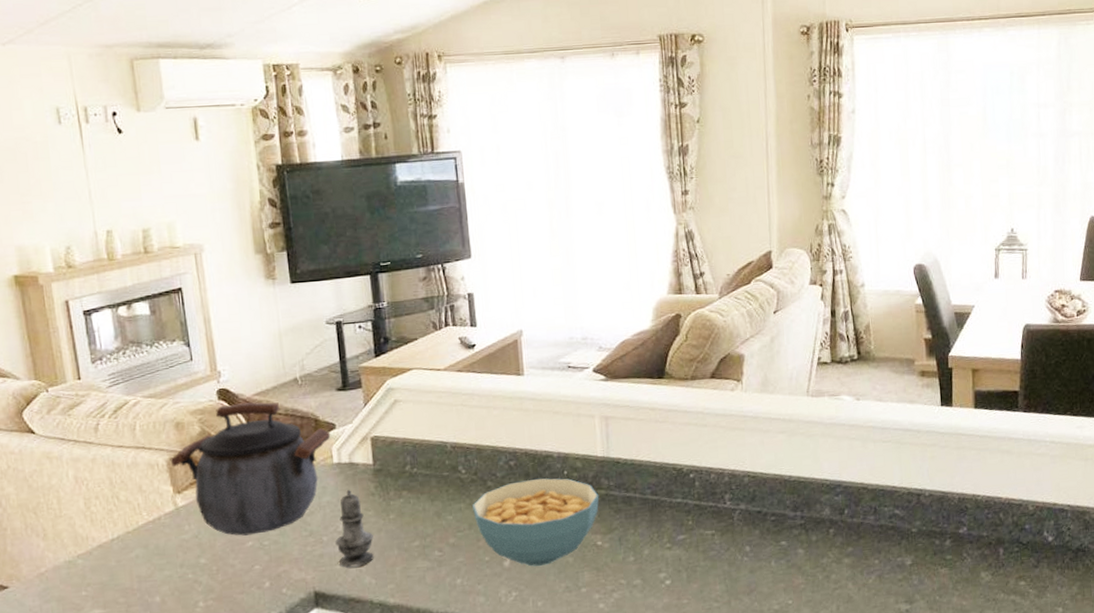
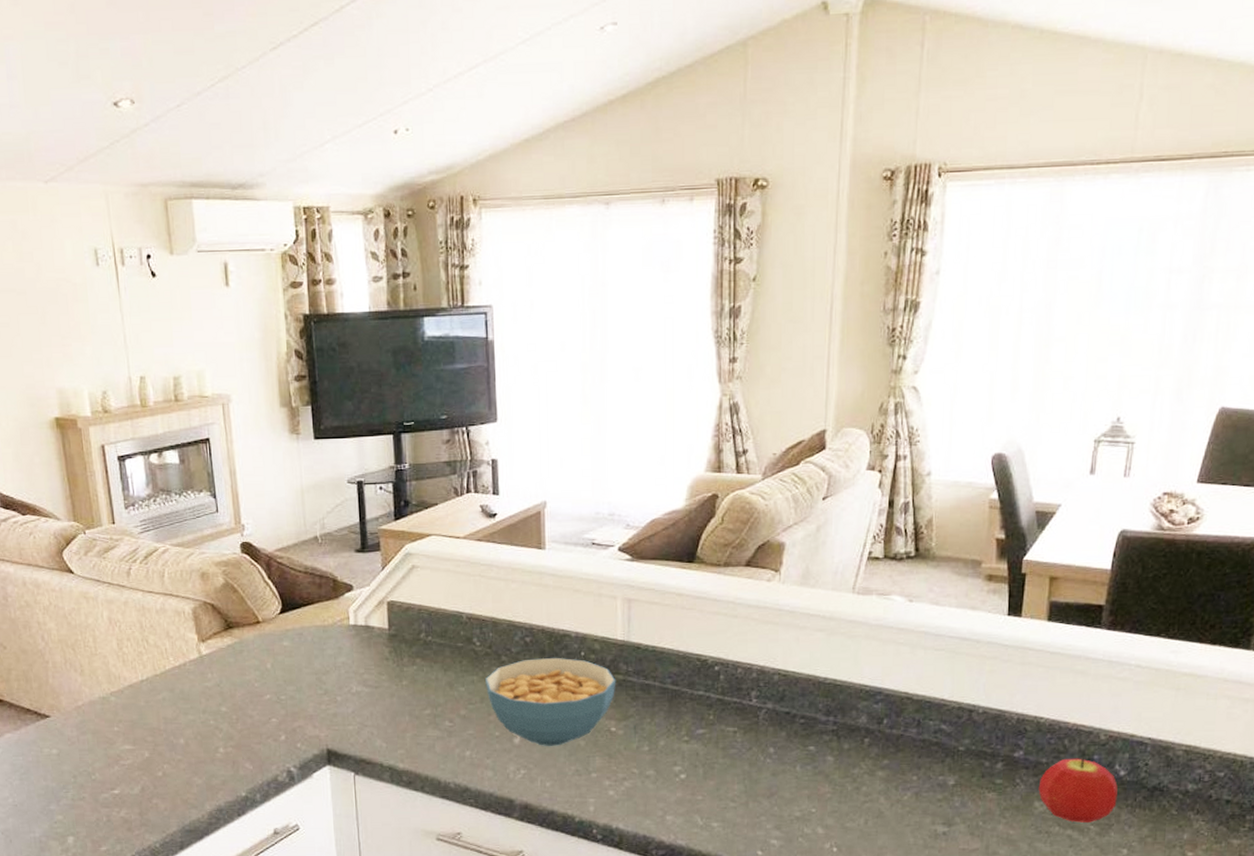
kettle: present [170,401,331,536] -> none [195,556,348,688]
salt shaker: present [335,490,374,568] -> none [349,653,386,729]
fruit: none [982,527,1049,588] -> present [1038,757,1118,822]

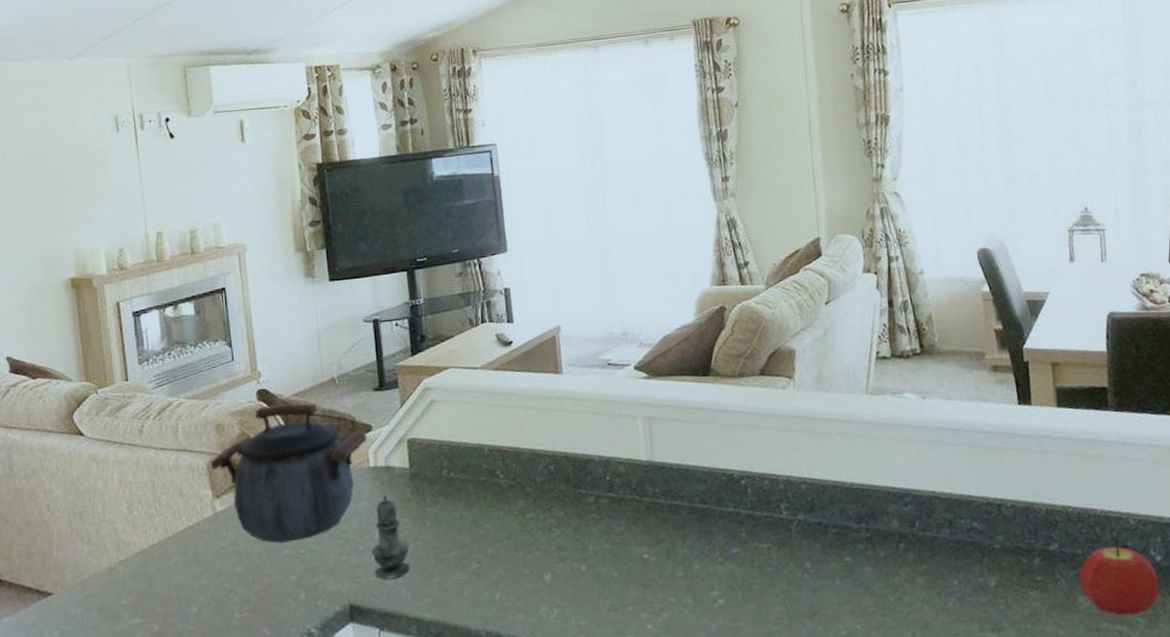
kettle: none [195,556,348,688] -> present [210,402,367,544]
salt shaker: none [349,653,386,729] -> present [371,495,410,579]
cereal bowl: present [485,657,616,746] -> none [511,483,645,581]

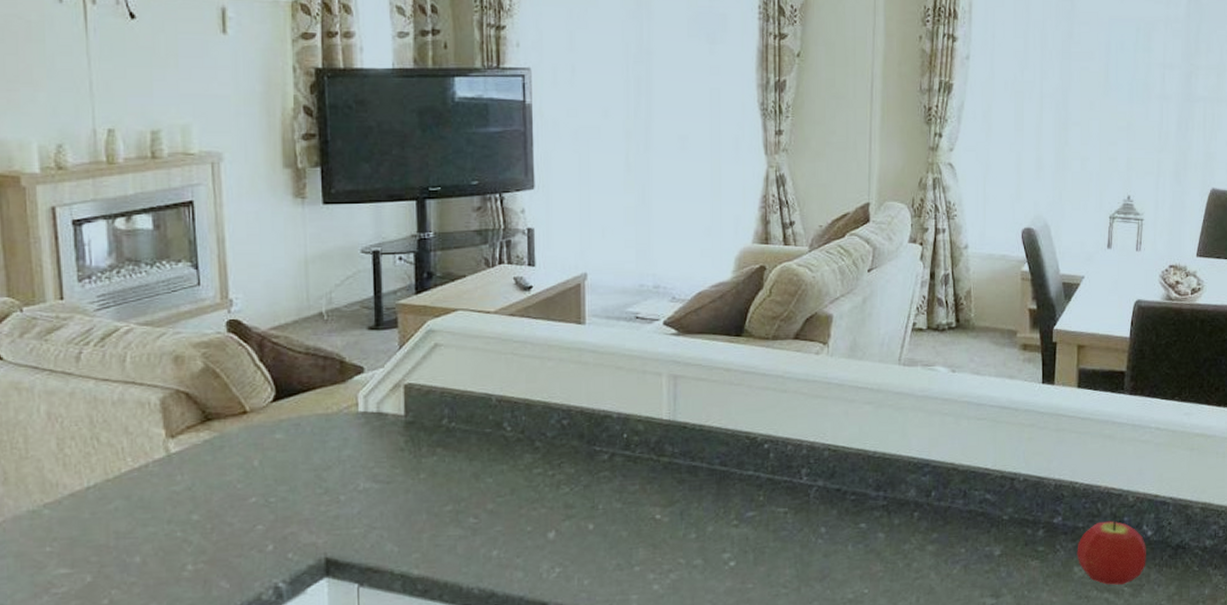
kettle: present [210,402,367,544] -> none [164,336,358,490]
salt shaker: present [371,495,410,579] -> none [354,443,399,532]

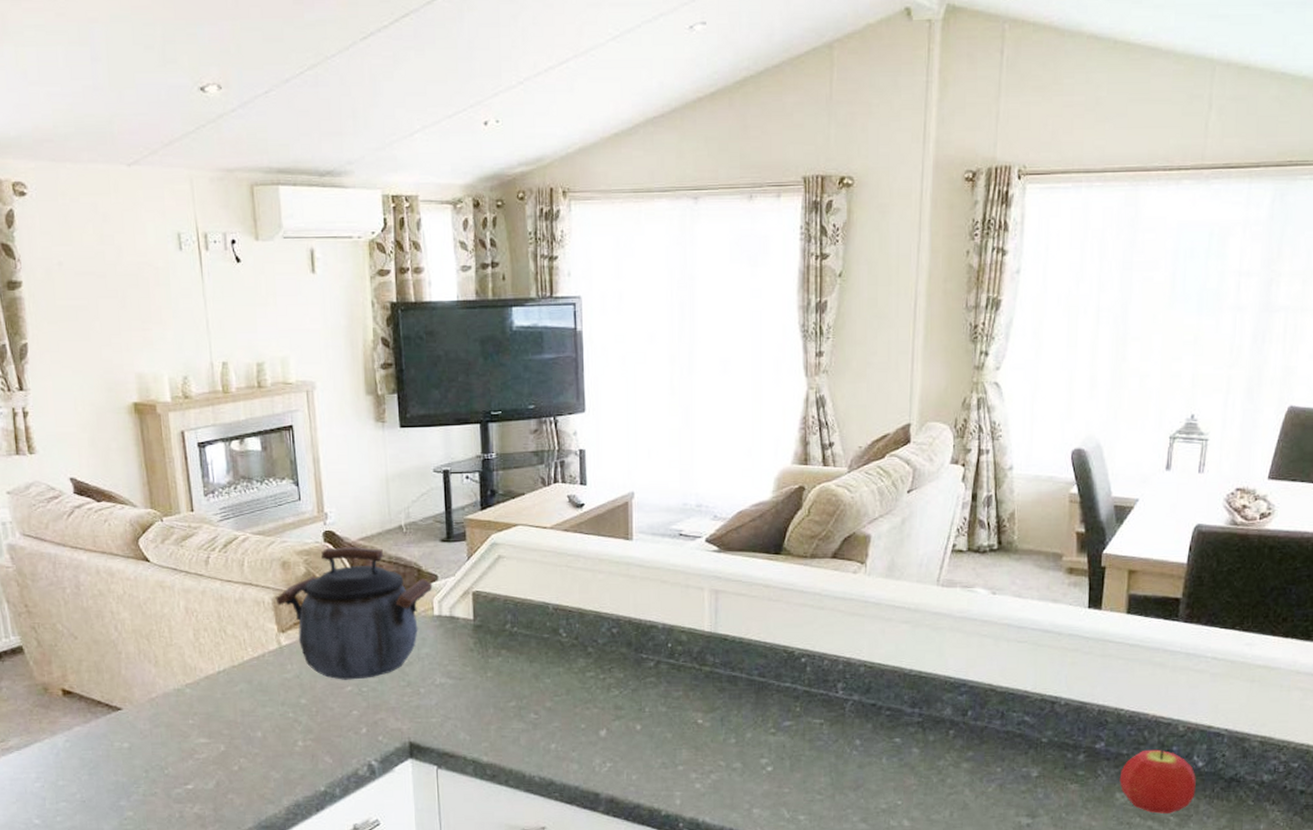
kettle: none [164,336,358,490] -> present [275,546,433,680]

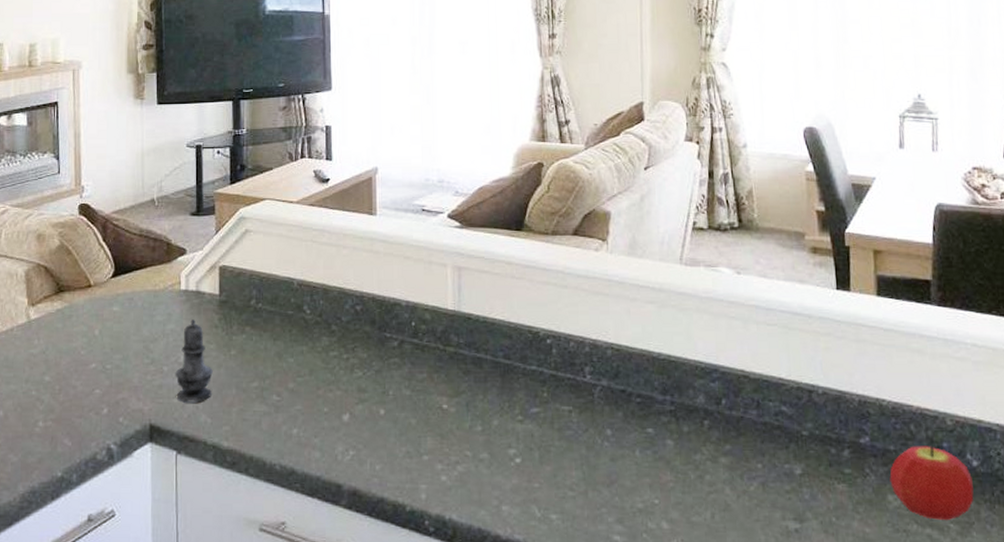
kettle: present [275,546,433,680] -> none [28,219,181,356]
salt shaker: none [432,644,470,722] -> present [175,320,213,403]

